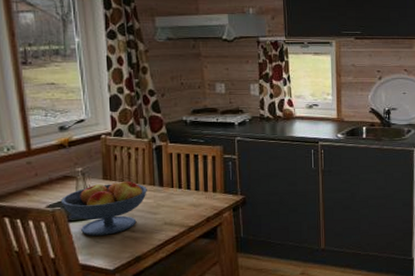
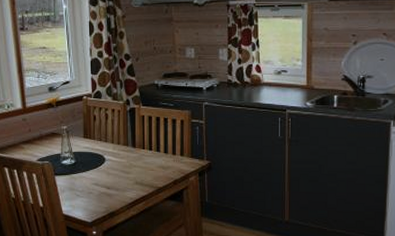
fruit bowl: present [61,180,147,236] -> none [49,140,121,190]

